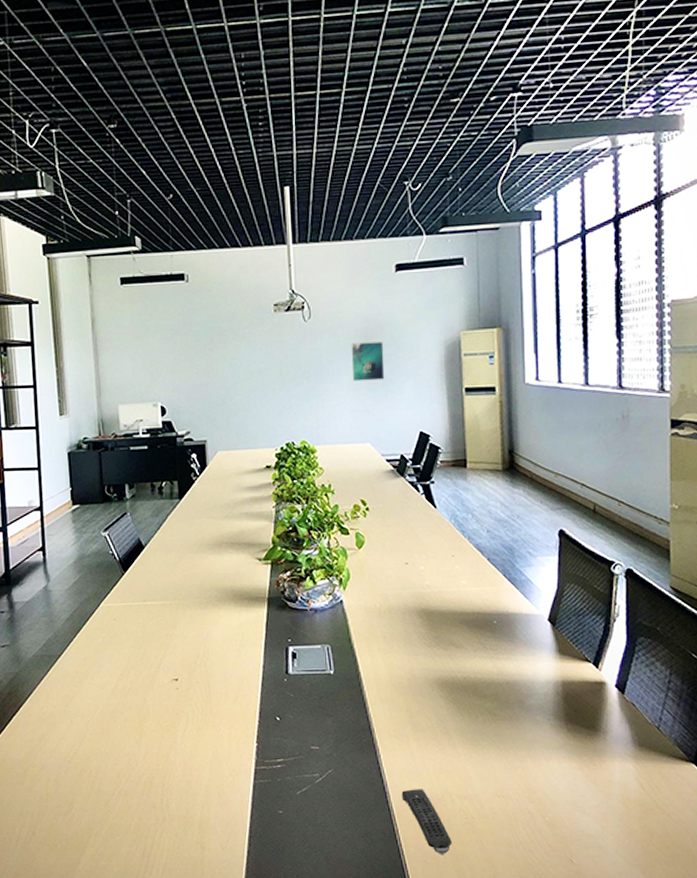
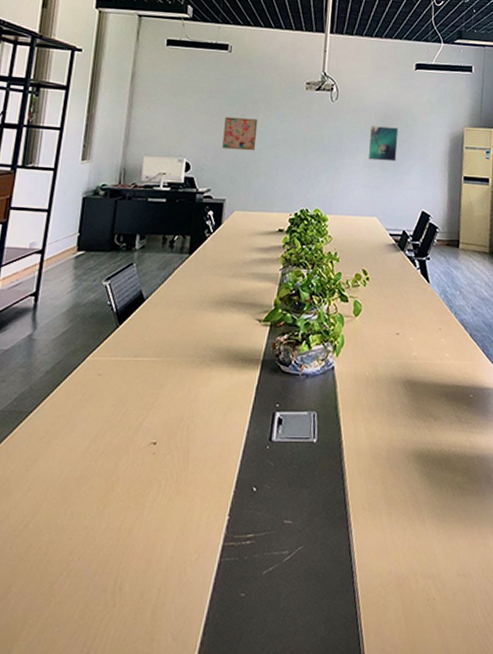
wall art: none [193,351,230,388] -> present [222,117,258,151]
remote control: present [401,789,452,854] -> none [368,568,412,641]

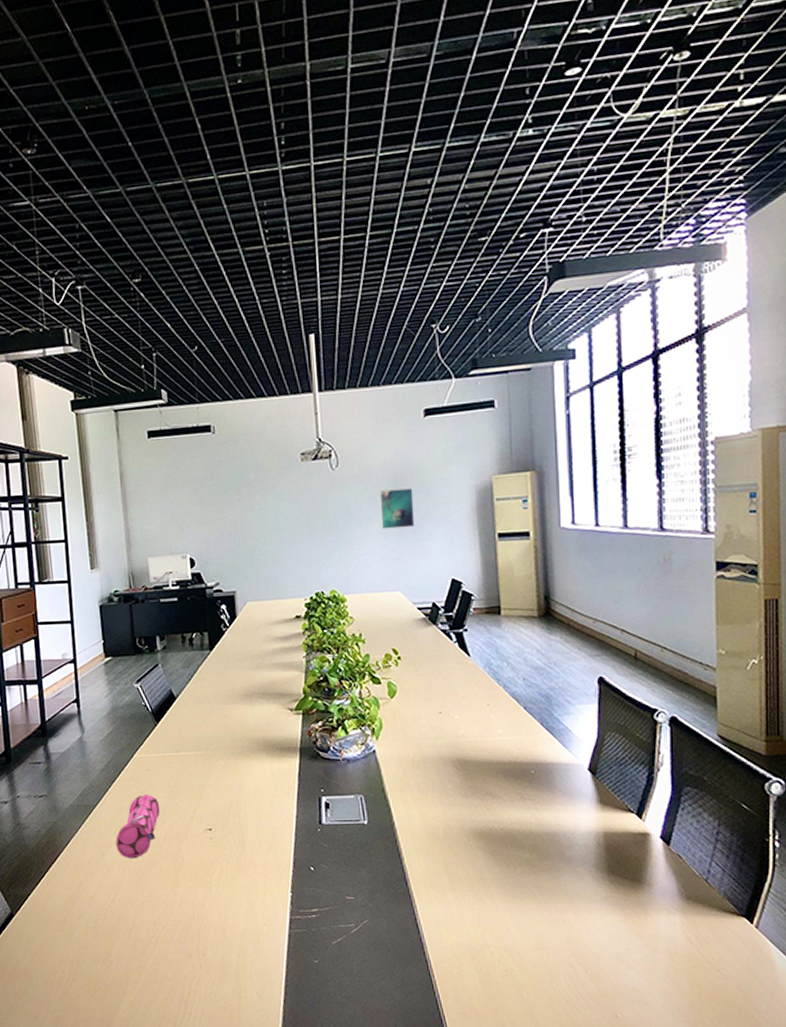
pencil case: none [44,401,104,475] -> present [115,794,160,859]
wall art: present [222,117,258,151] -> none [221,502,258,539]

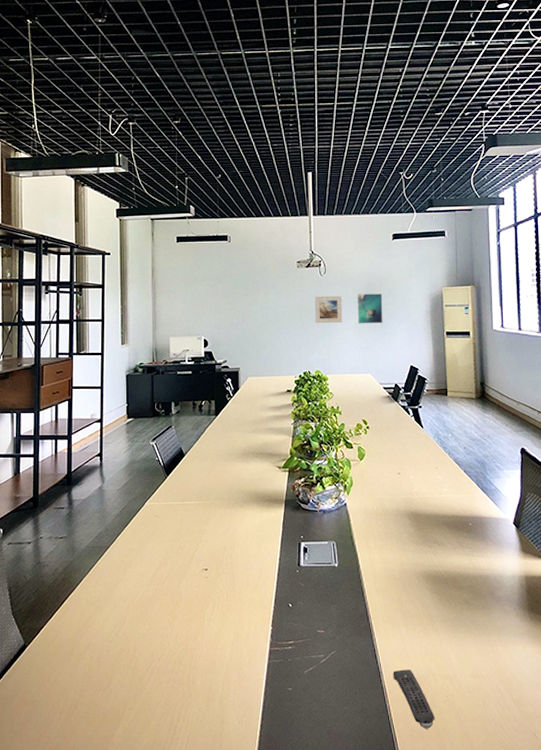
pencil case: present [115,794,160,859] -> none [124,537,164,595]
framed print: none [325,494,363,532] -> present [314,295,343,324]
remote control: none [438,940,491,1006] -> present [393,669,435,729]

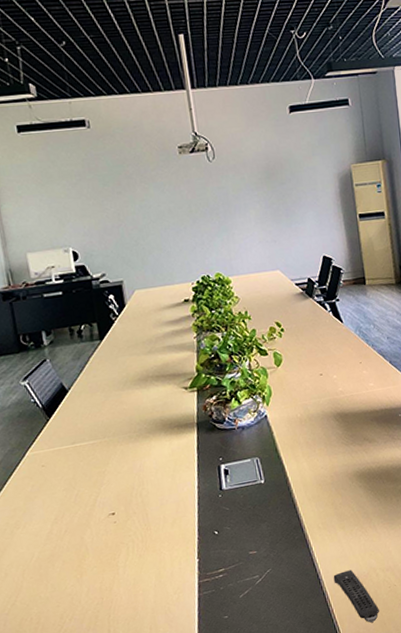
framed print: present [314,295,343,324] -> none [204,183,241,219]
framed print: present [357,293,383,324] -> none [254,177,288,215]

